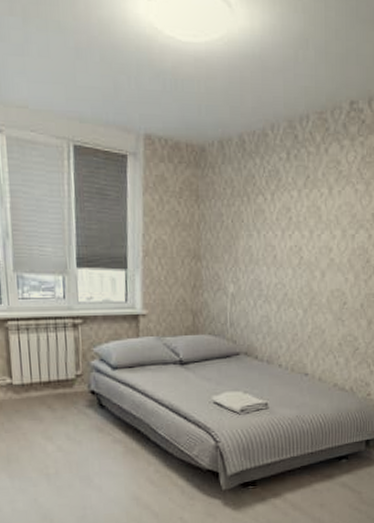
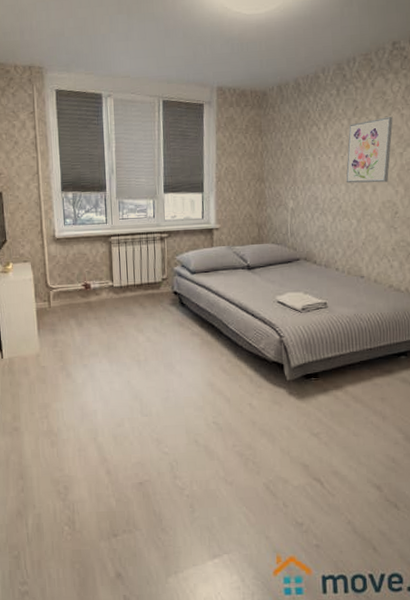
wall art: none [293,191,347,268] -> present [346,117,393,184]

